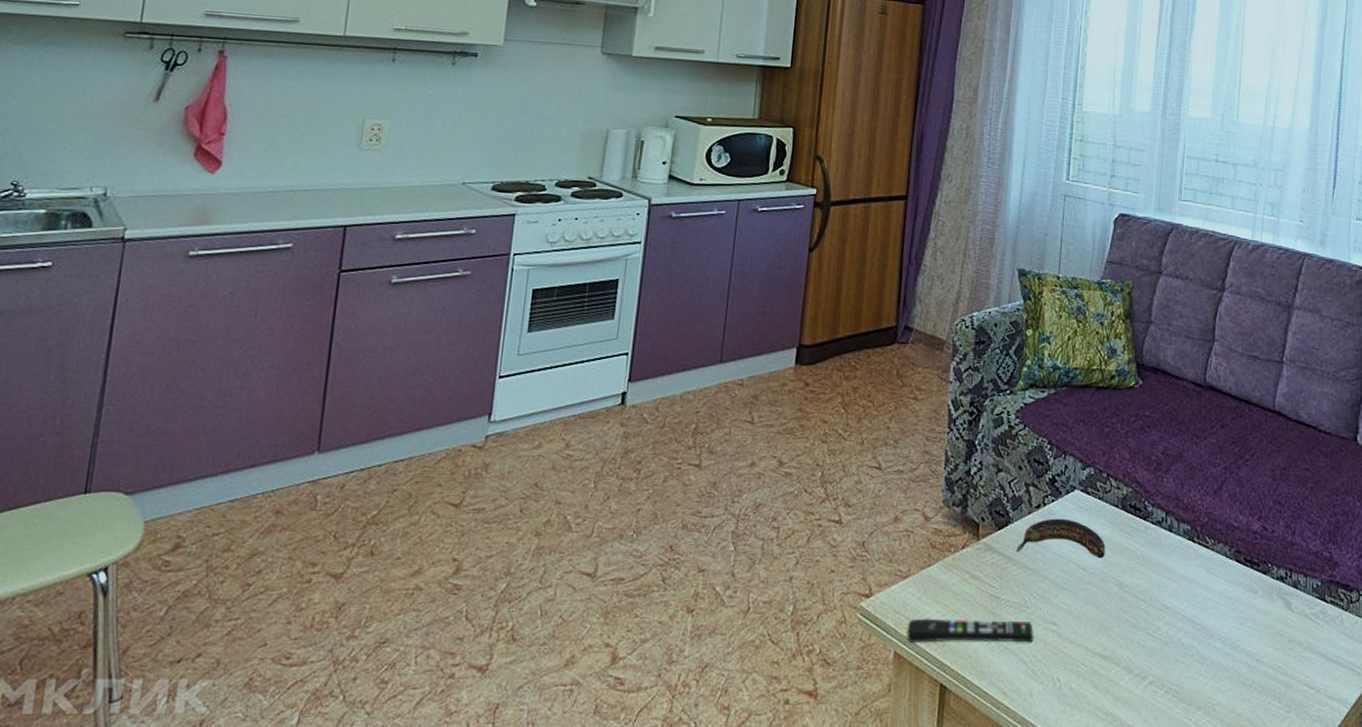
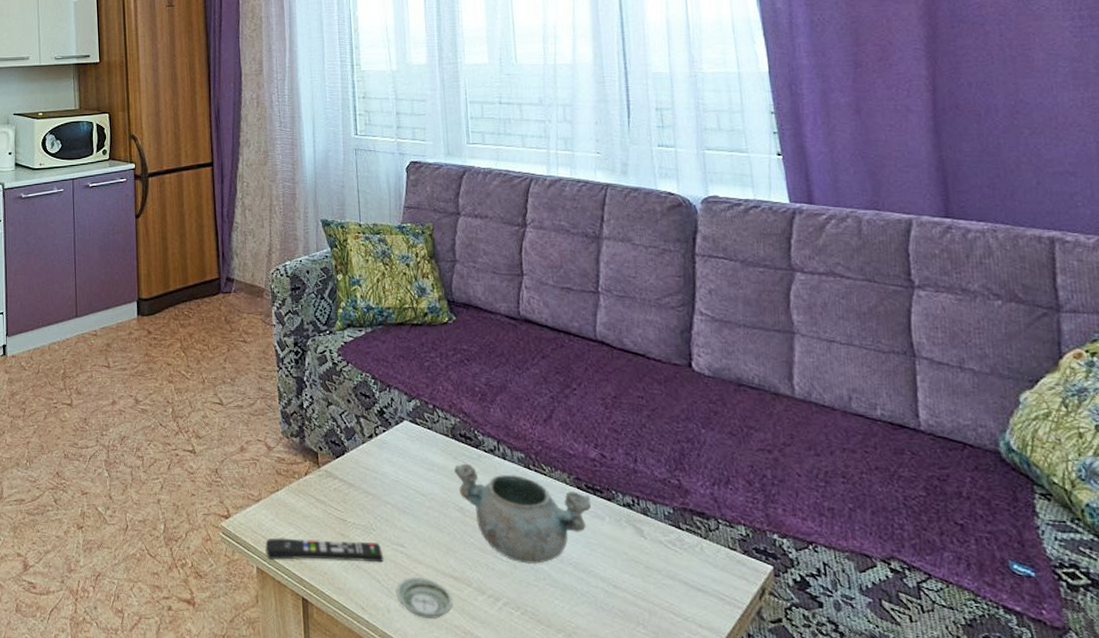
banana: present [1016,518,1105,559] -> none [355,447,442,485]
saucer: none [1041,658,1099,702] -> present [396,577,453,620]
decorative bowl: none [1119,536,1248,640] -> present [454,463,592,564]

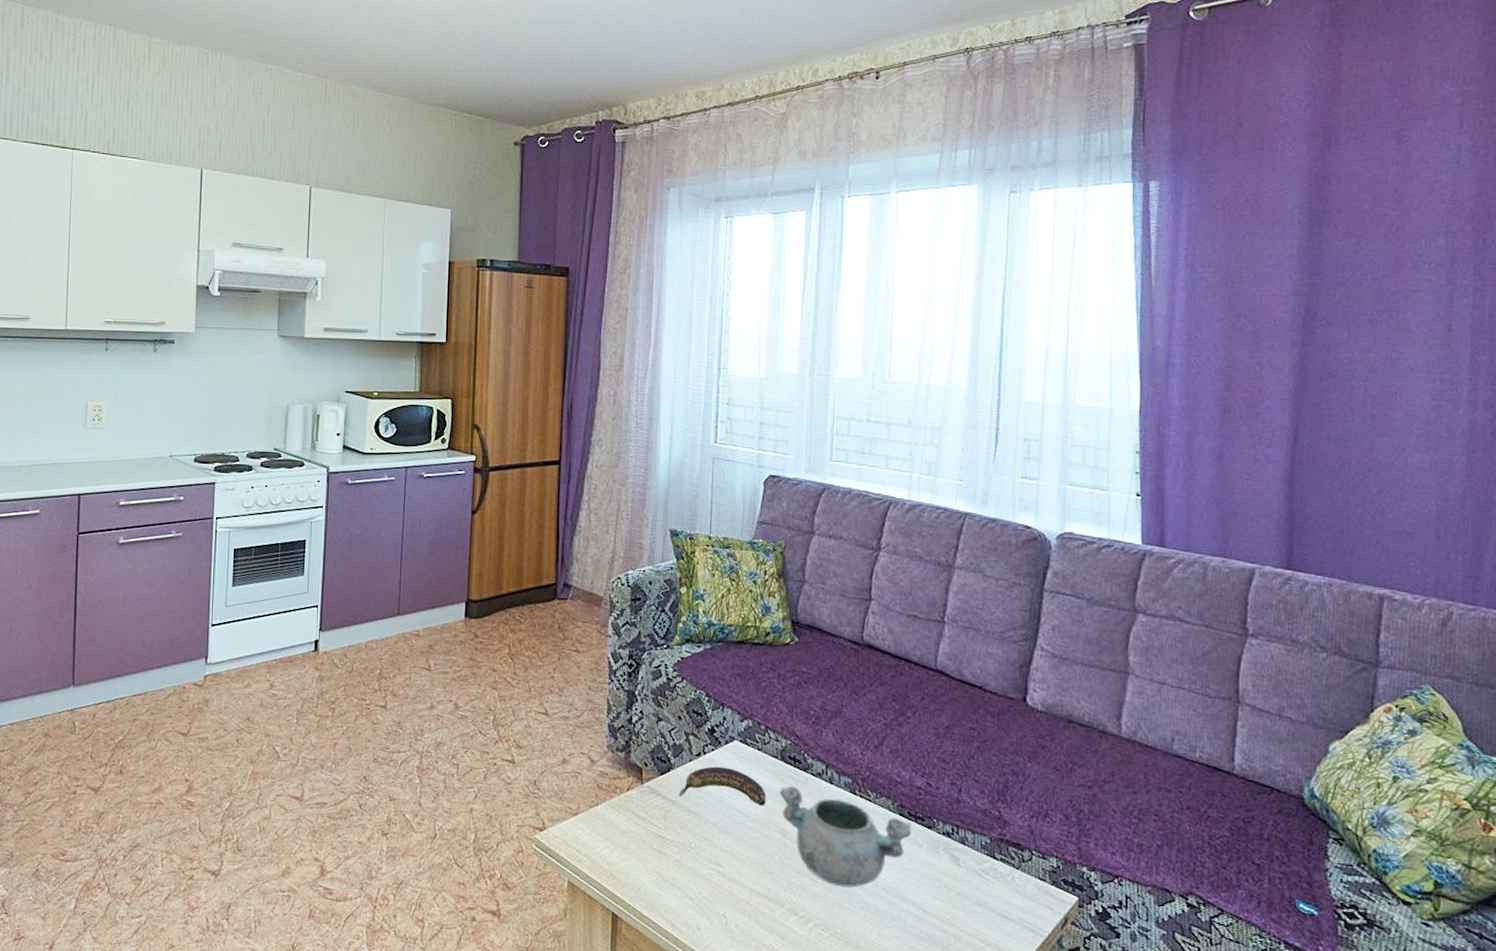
remote control: present [265,538,384,563] -> none [579,852,699,881]
banana: none [355,447,442,485] -> present [679,766,766,806]
saucer: present [396,577,453,620] -> none [708,896,764,938]

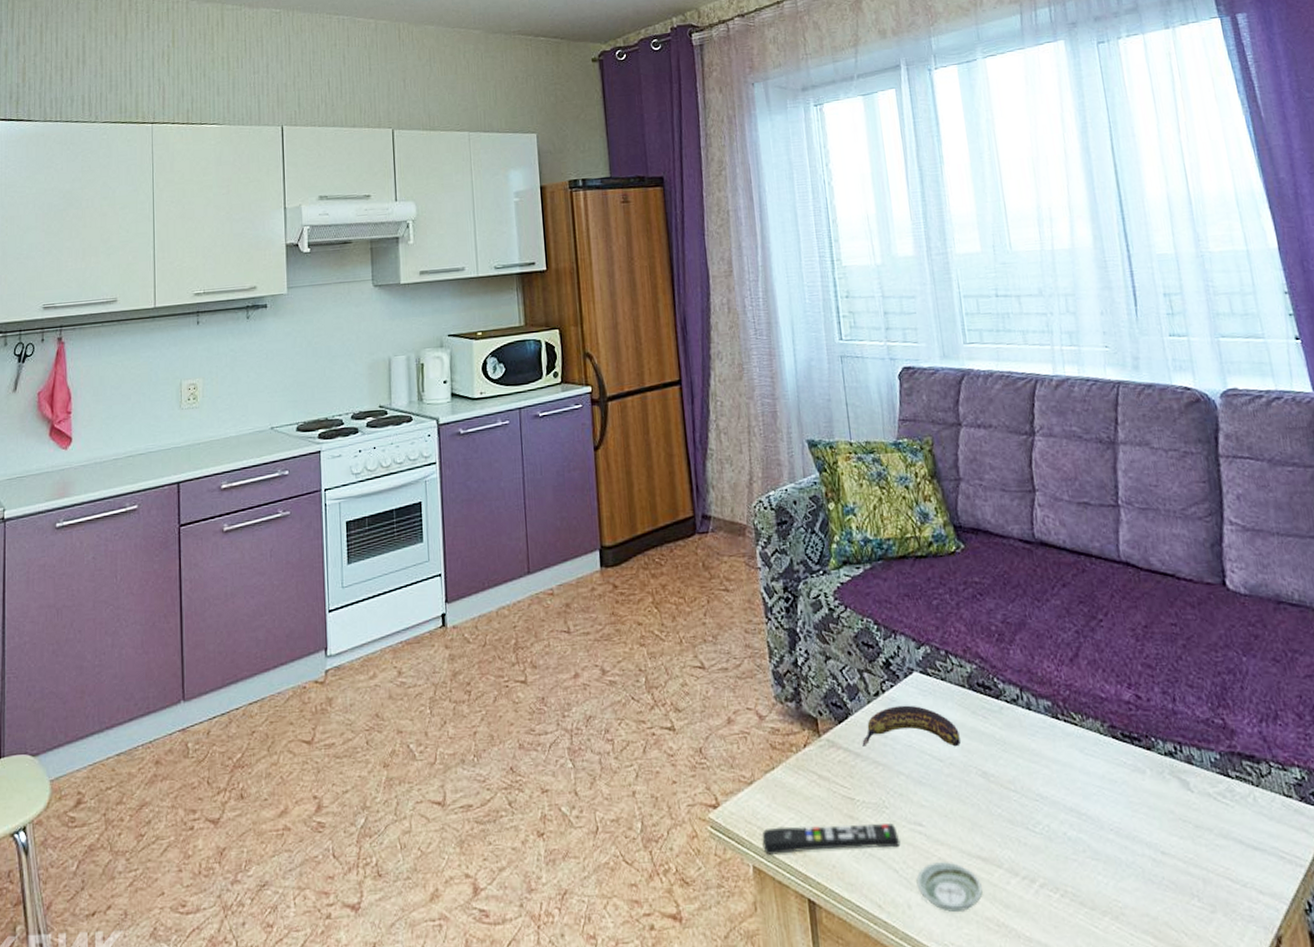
remote control: none [579,852,699,881] -> present [762,822,901,855]
saucer: none [708,896,764,938] -> present [916,862,983,913]
decorative bowl: present [780,786,912,887] -> none [973,718,1130,834]

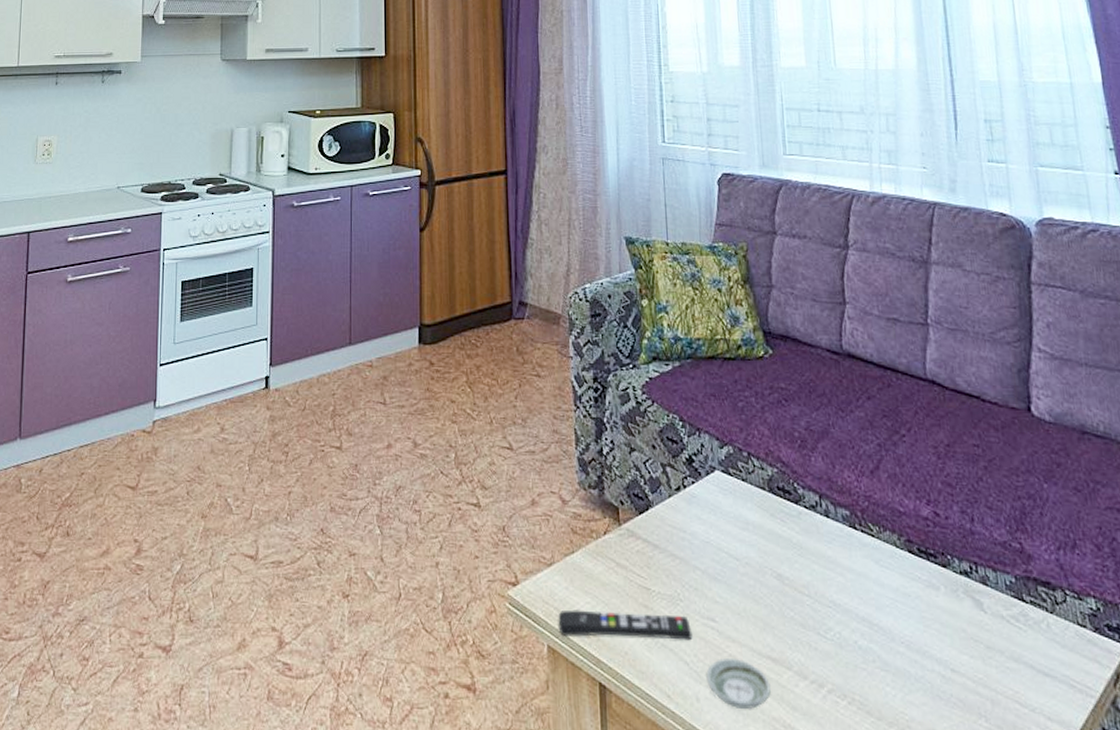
banana: present [862,705,961,747] -> none [661,502,757,547]

